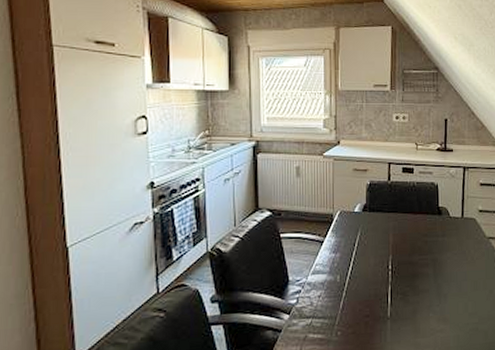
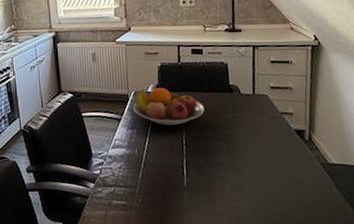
fruit bowl: none [338,207,413,249] -> present [133,87,205,126]

